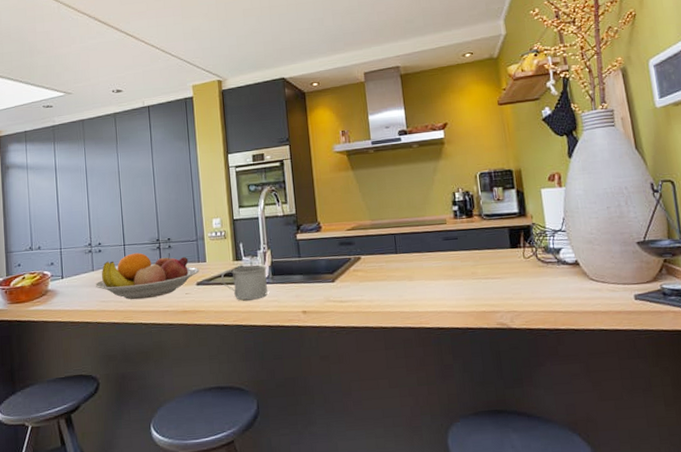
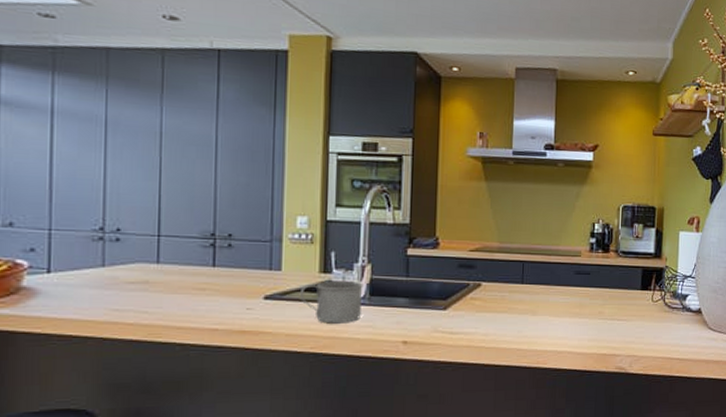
fruit bowl: present [95,252,200,300] -> none [104,248,270,312]

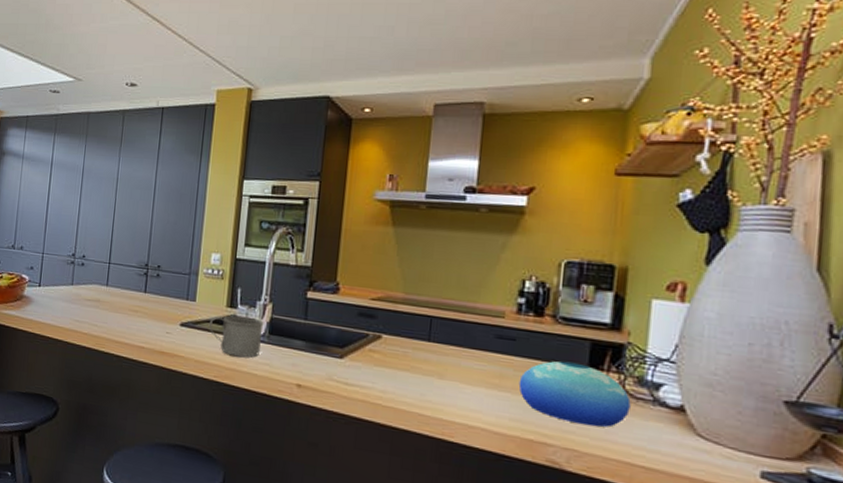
bowl: none [594,286,669,335] -> present [518,361,631,427]

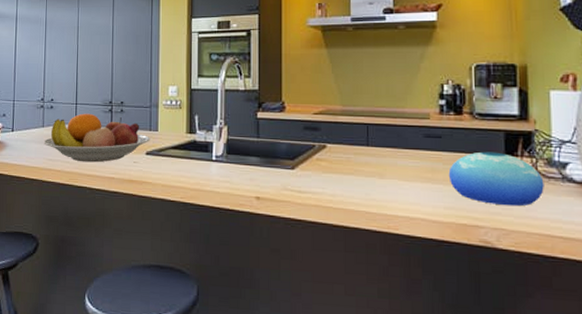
fruit bowl: none [71,274,187,329] -> present [43,113,150,163]
mug: present [208,316,264,357] -> none [171,140,221,177]

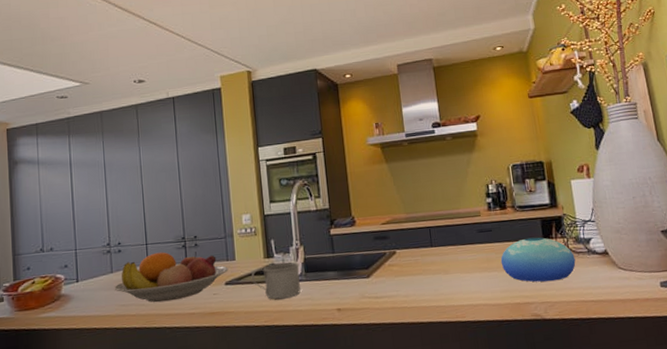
mug: none [171,140,221,177] -> present [251,262,301,299]

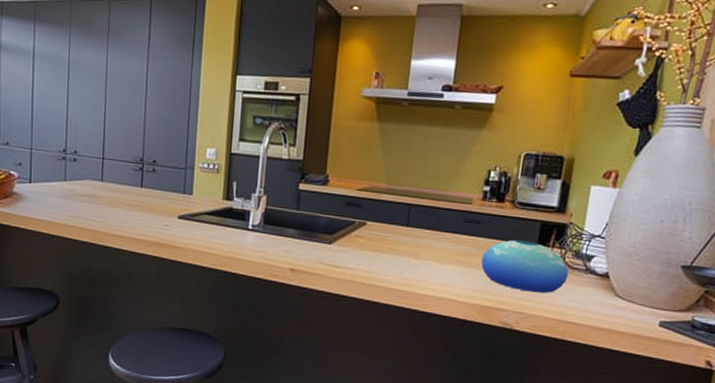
fruit bowl: present [114,252,228,303] -> none [65,169,184,223]
mug: present [251,262,301,299] -> none [206,208,259,246]

